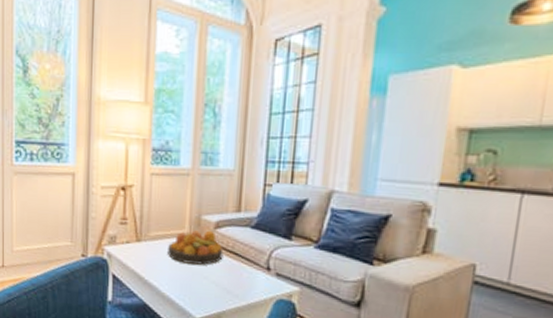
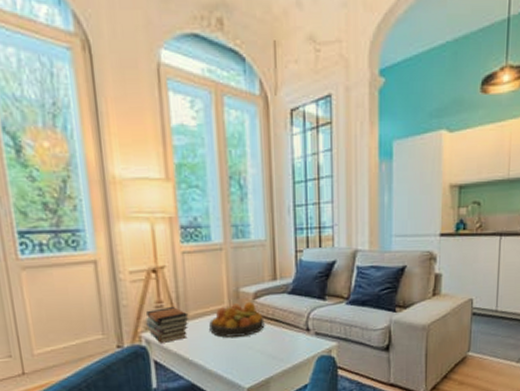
book stack: none [110,224,150,259] -> present [146,307,189,343]

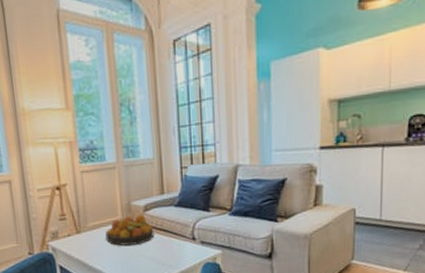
book stack: present [146,307,189,343] -> none [52,219,88,251]

